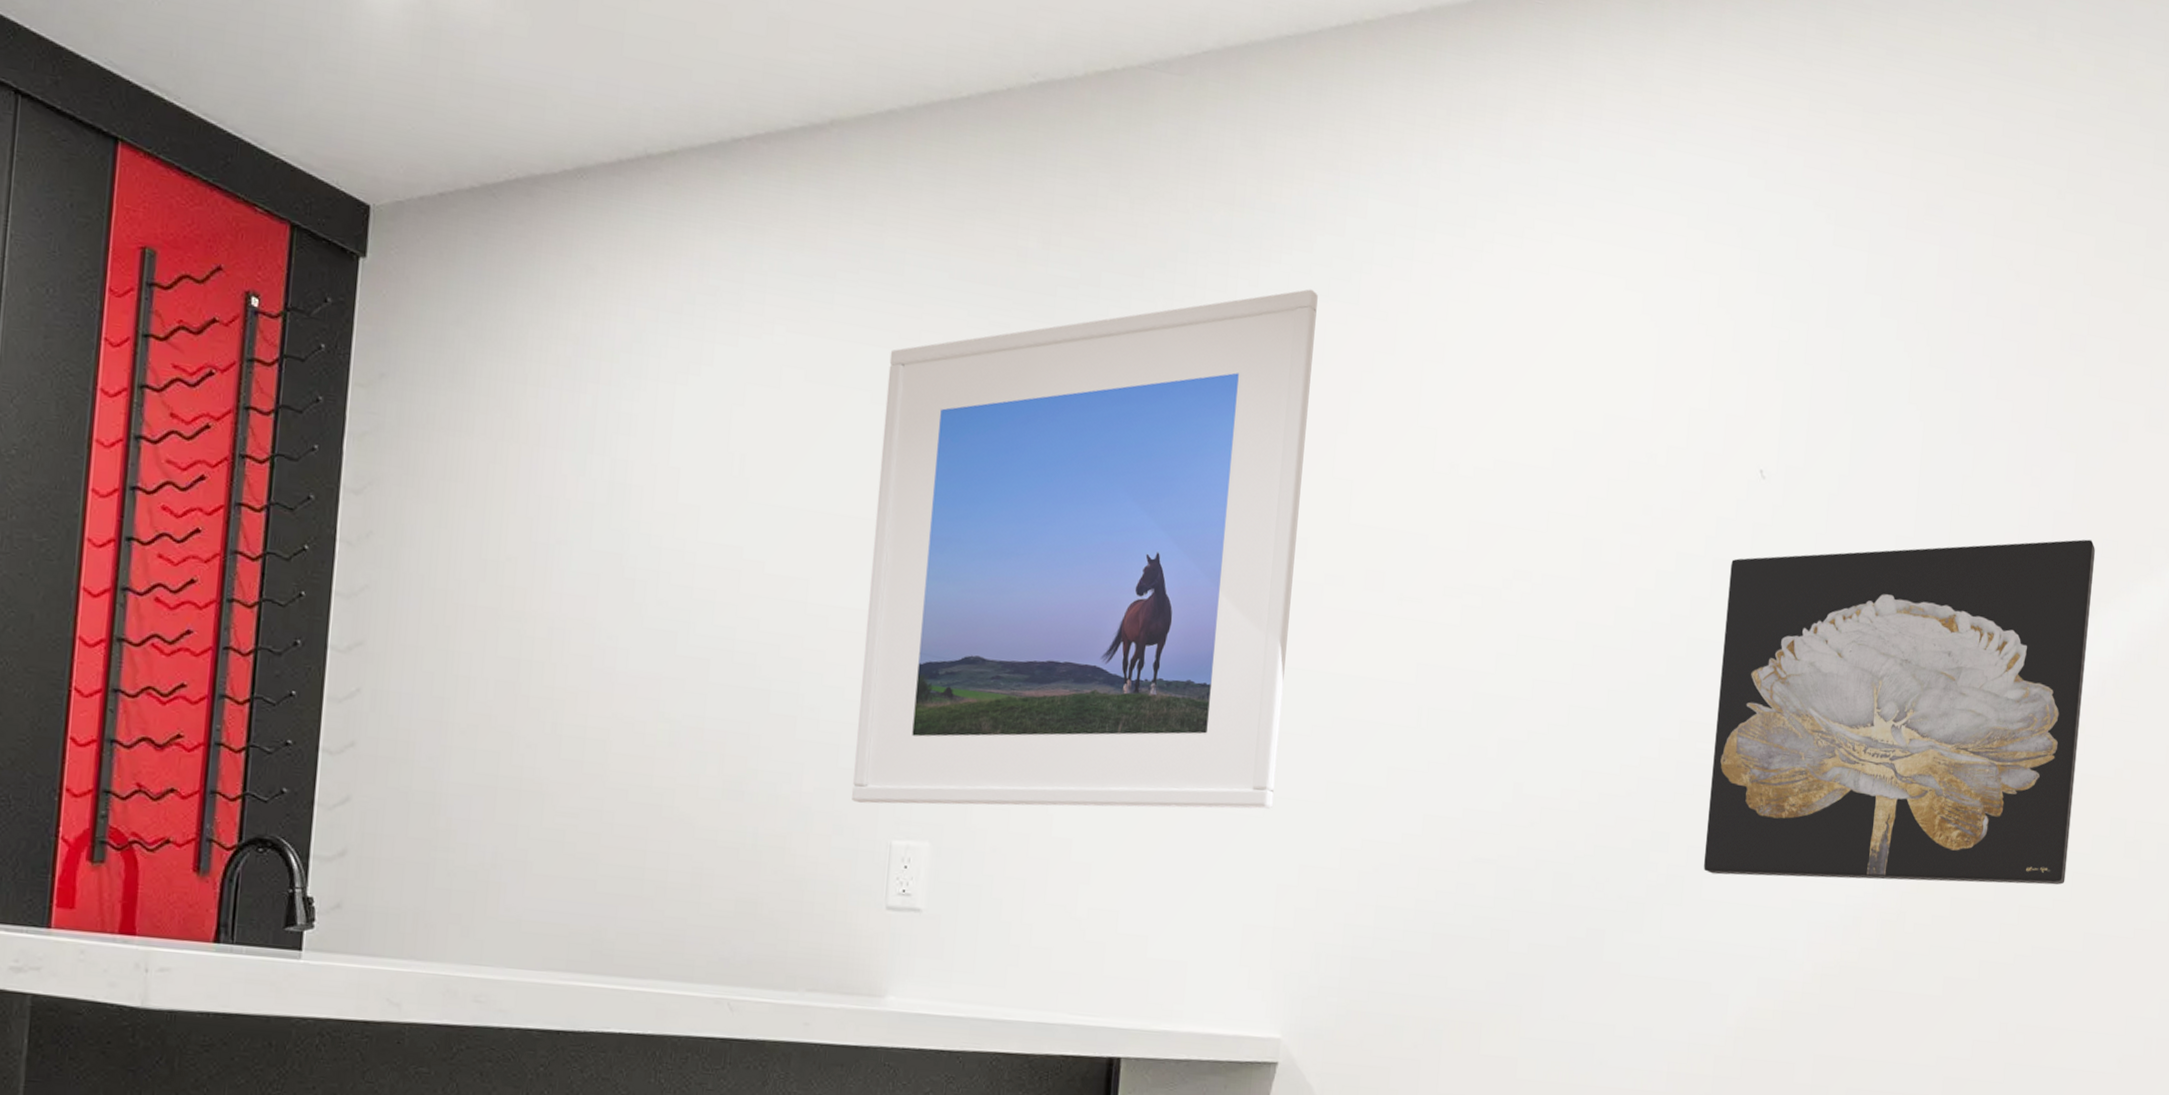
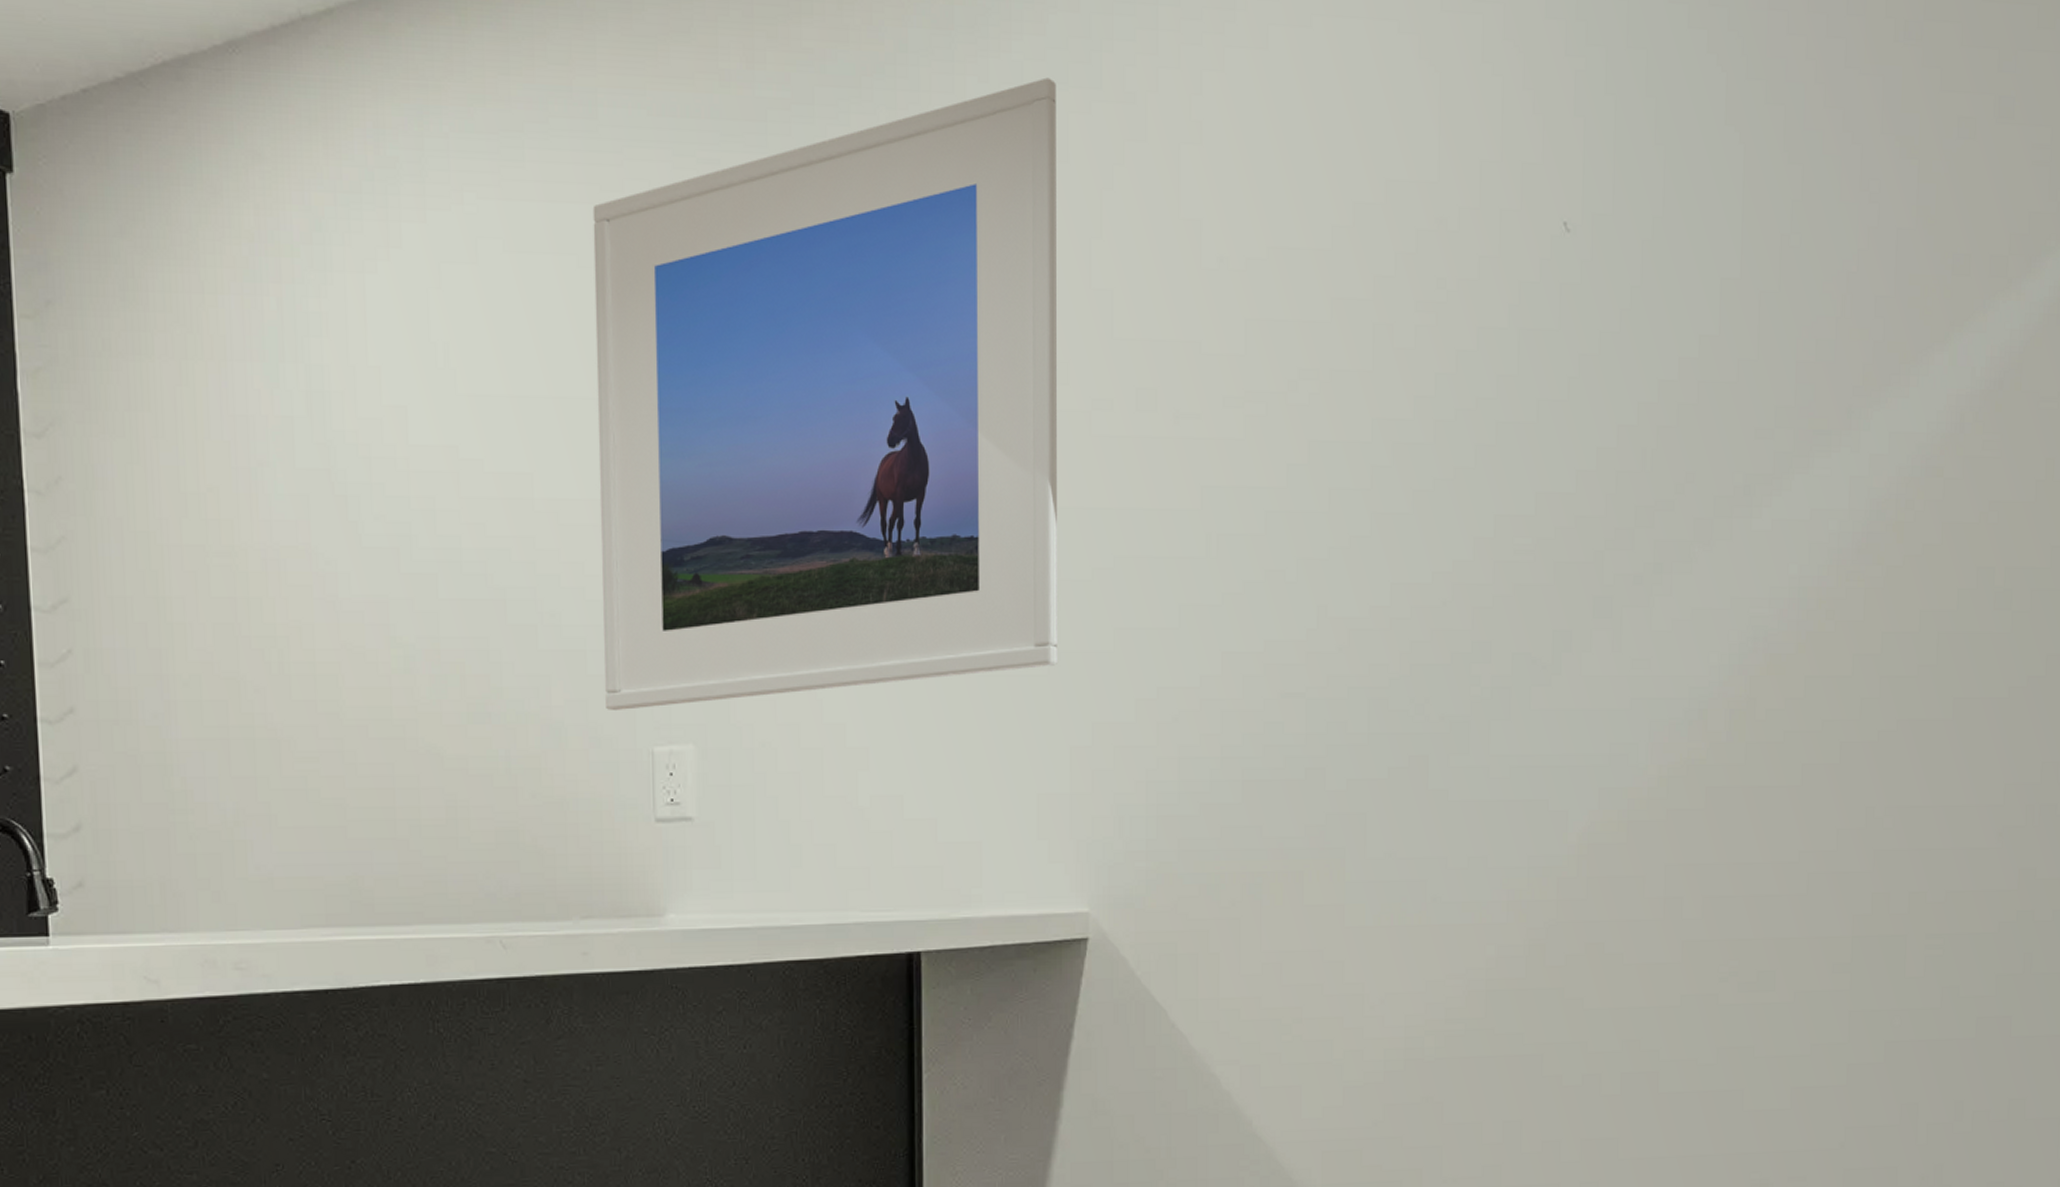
wall art: present [1704,539,2095,885] -> none [1531,256,1945,681]

